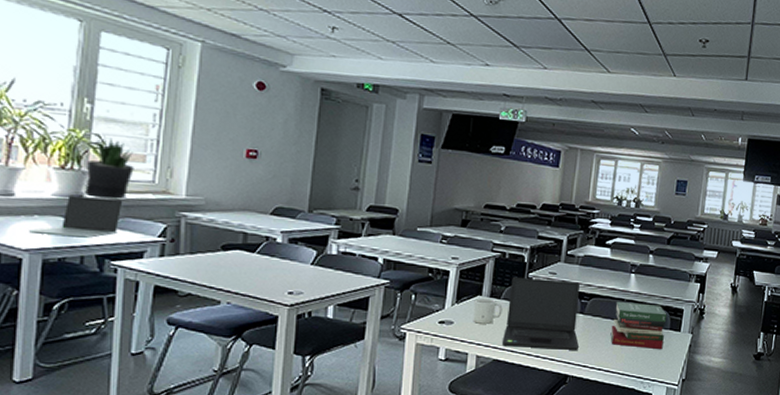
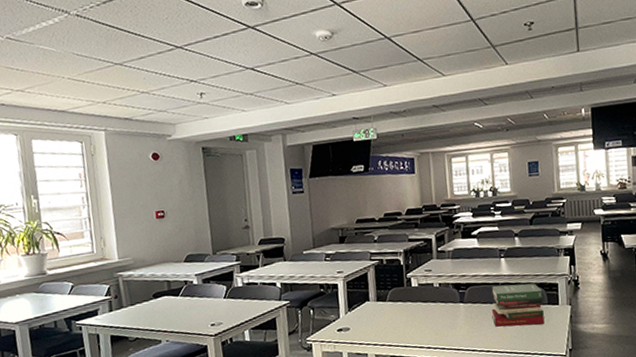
laptop: present [29,196,123,238] -> none [15,271,76,309]
planter: present [85,135,134,199] -> none [43,222,77,273]
mug: present [473,297,503,324] -> none [364,302,390,327]
laptop: present [502,276,580,350] -> none [392,275,465,343]

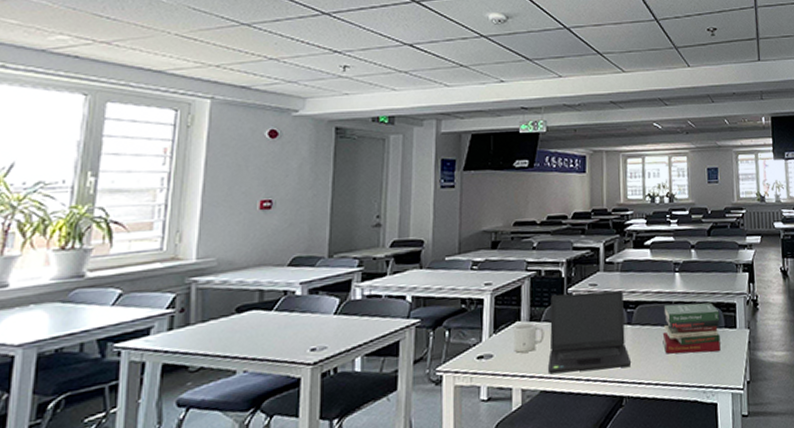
mug: none [364,302,390,327] -> present [513,322,545,353]
laptop: none [392,275,465,343] -> present [547,290,631,374]

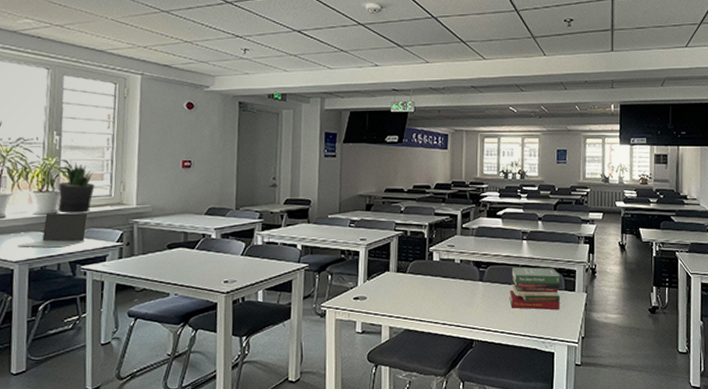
laptop: none [24,274,128,326] -> present [18,213,88,248]
planter: none [86,208,140,276] -> present [58,161,95,213]
mug: present [513,322,545,353] -> none [383,273,409,297]
laptop: present [547,290,631,374] -> none [411,251,481,317]

